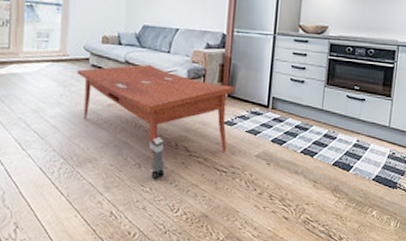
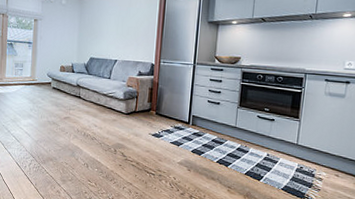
coffee table: present [76,64,235,180] -> none [42,87,161,177]

